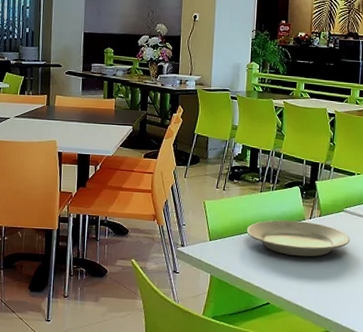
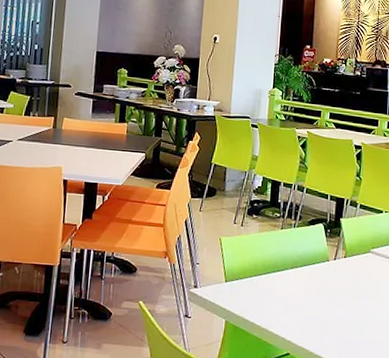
plate: present [246,220,350,257] -> none [265,260,378,302]

